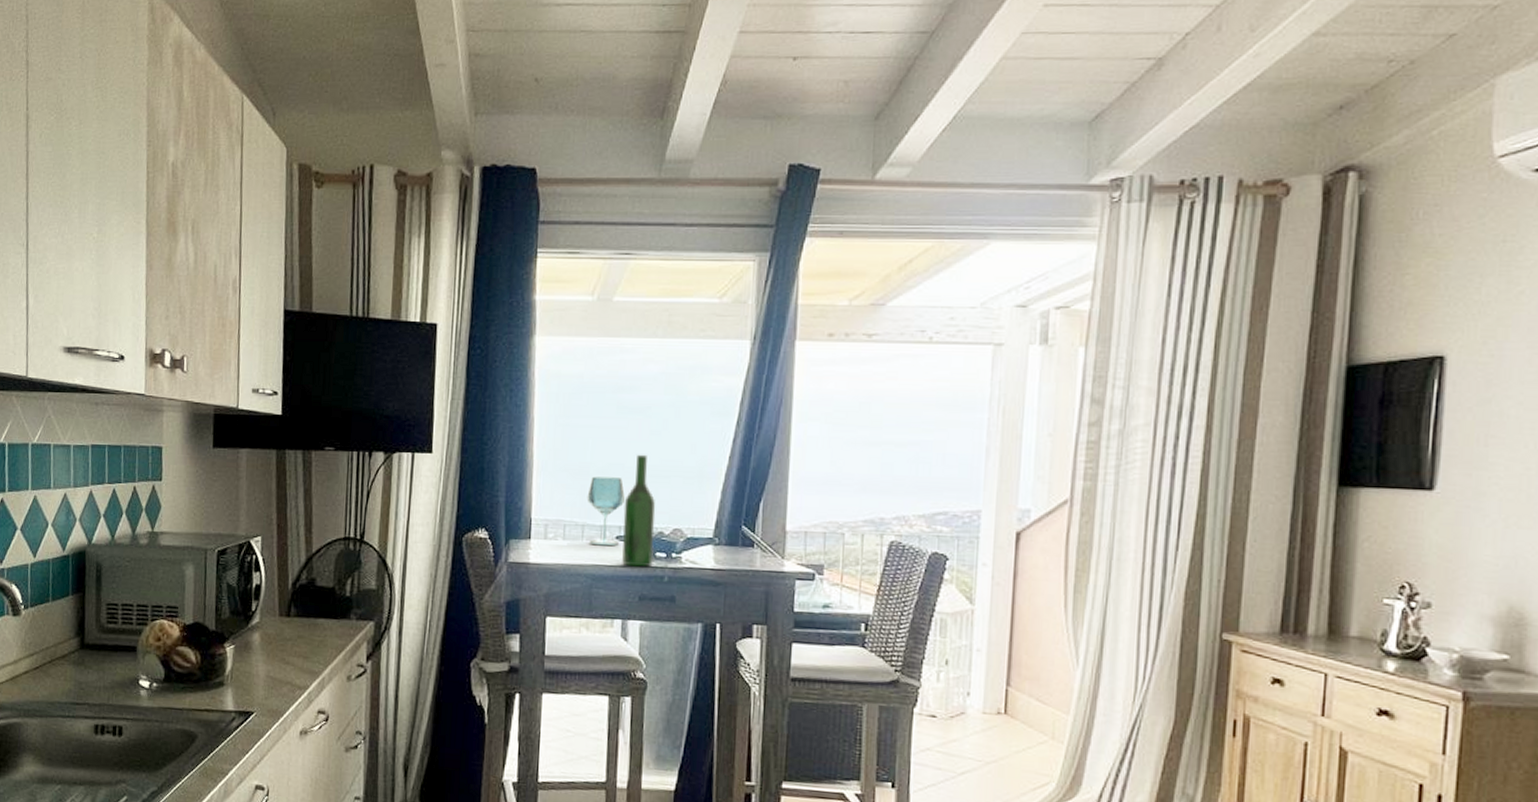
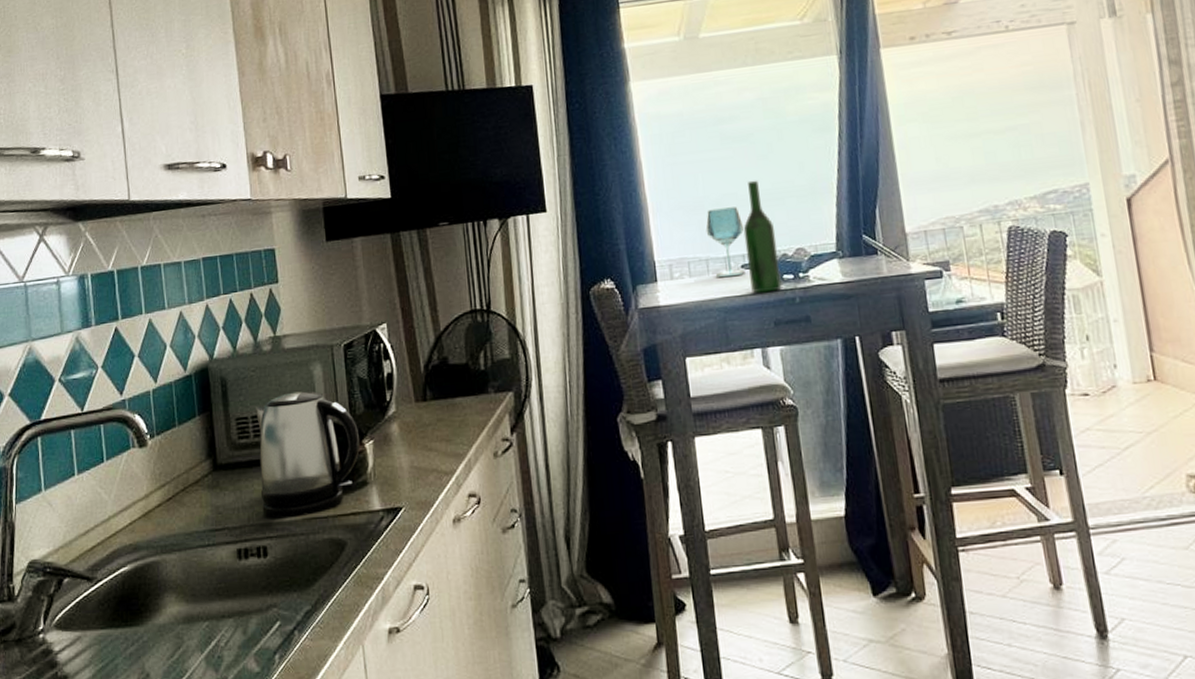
kettle: none [122,587,222,705] -> present [255,391,361,518]

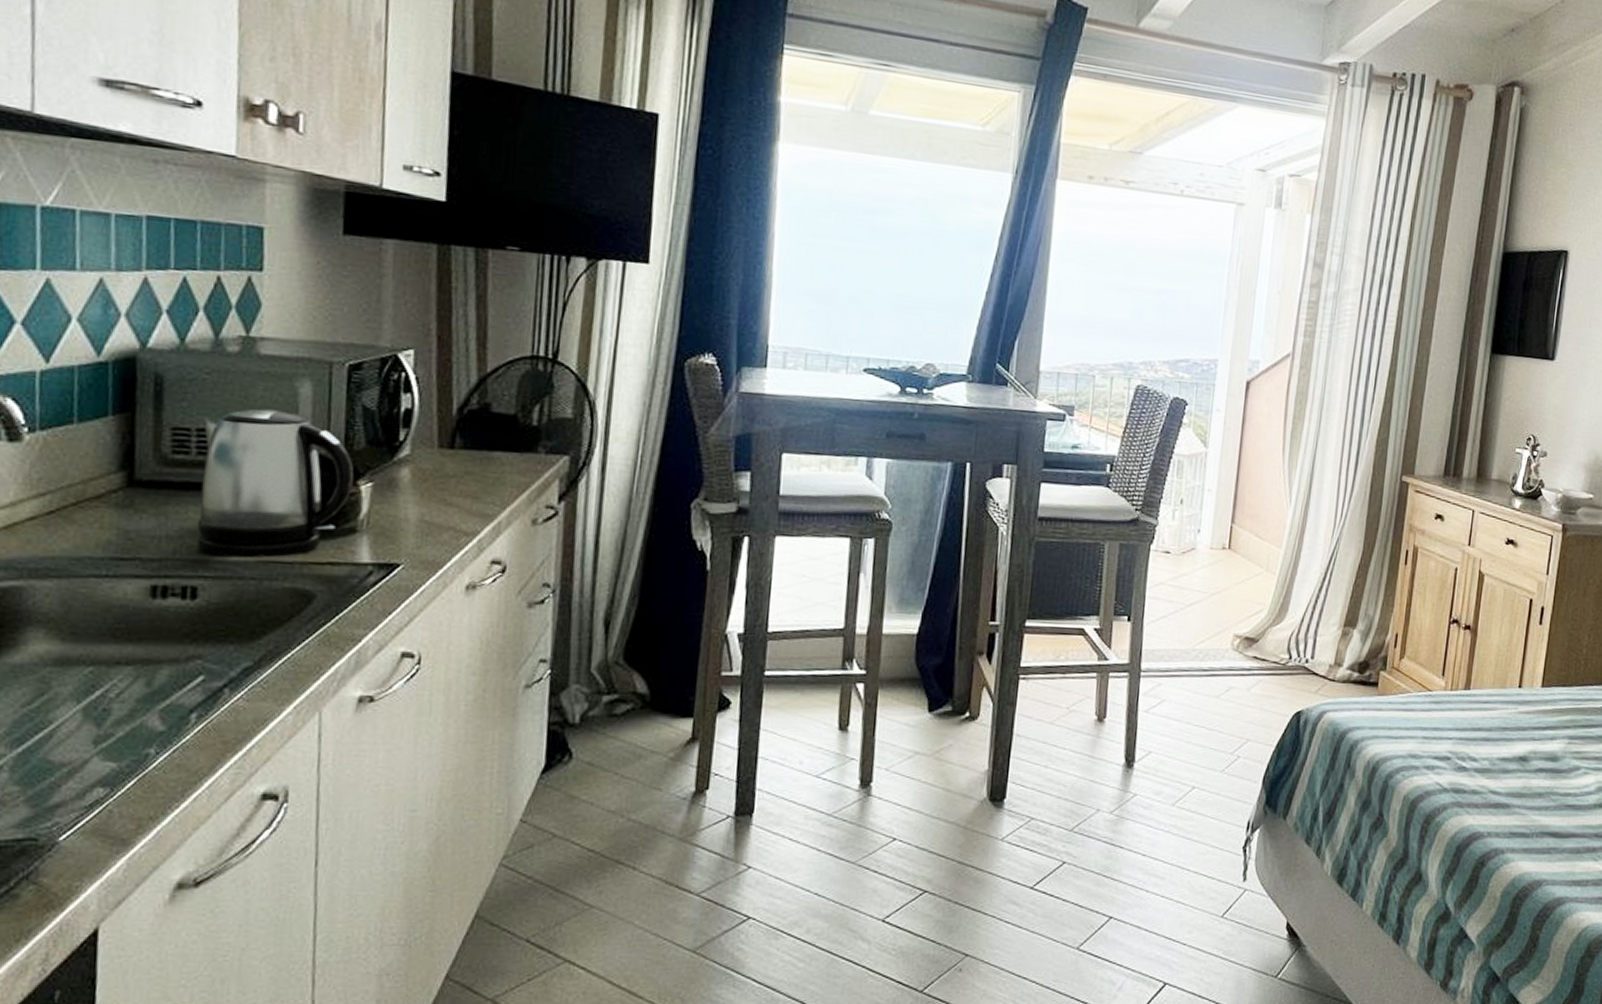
wine glass: present [706,207,745,278] -> none [832,303,876,379]
wine bottle: present [743,180,782,293] -> none [869,282,908,403]

